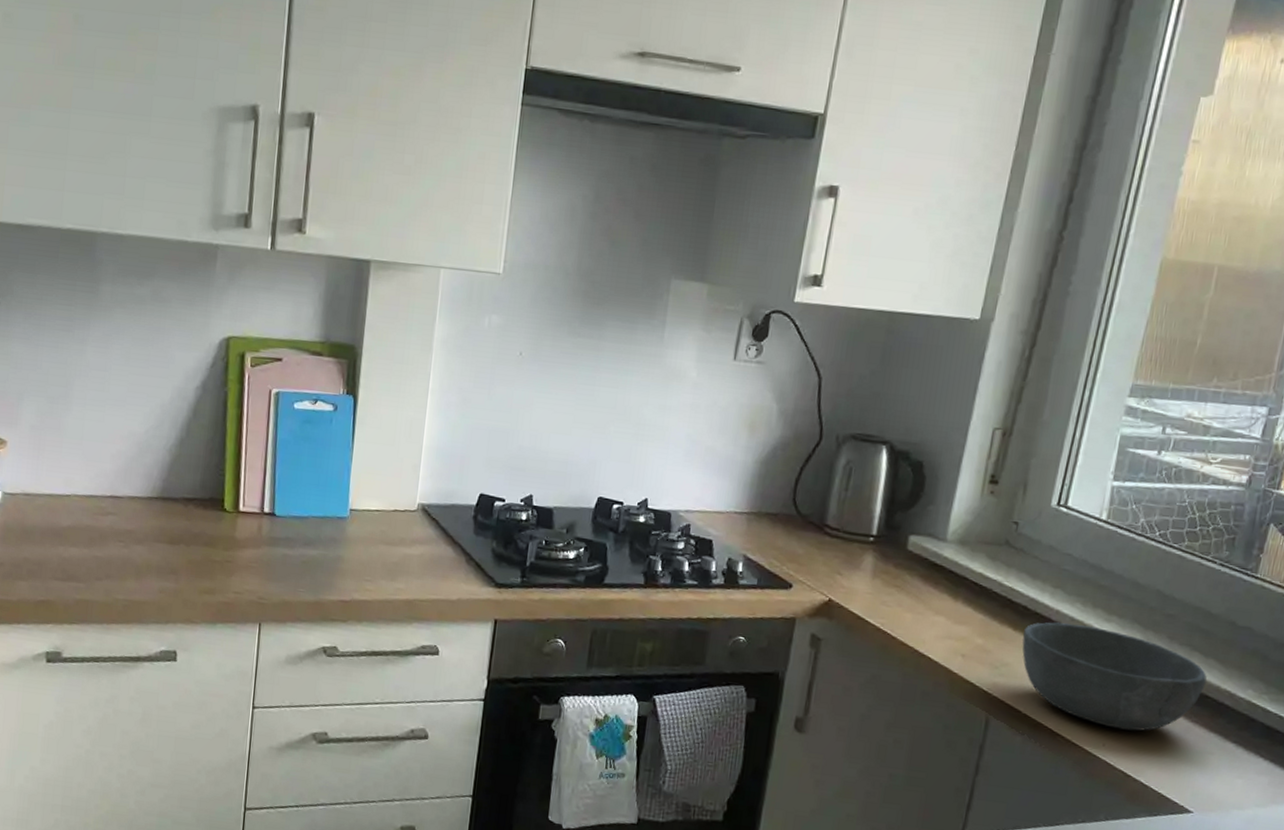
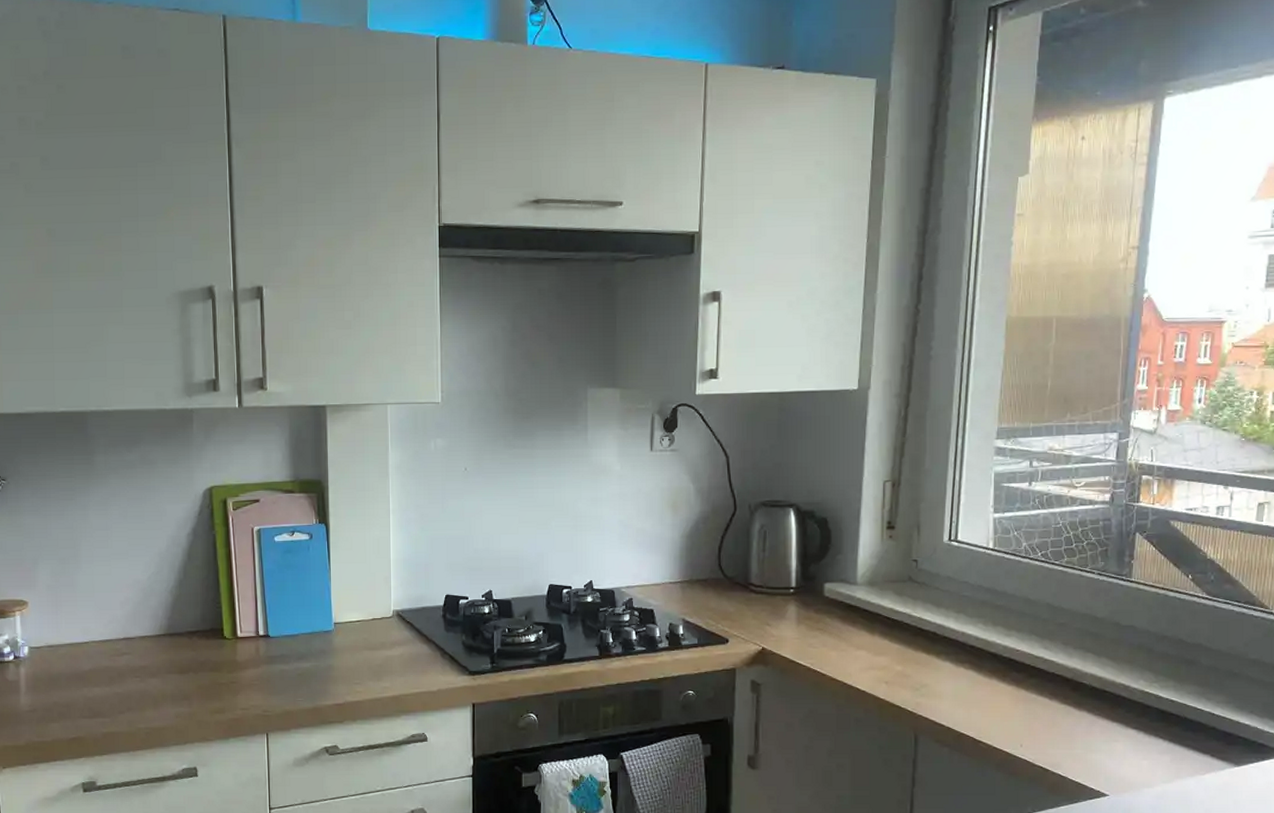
bowl: present [1022,622,1207,731] -> none [936,643,1102,730]

